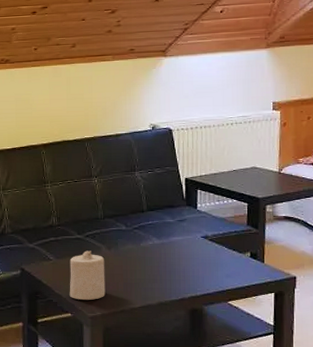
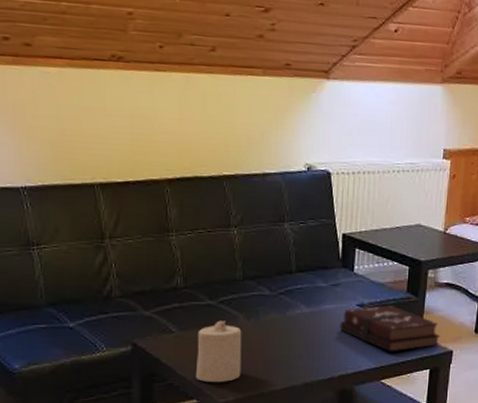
hardback book: none [187,237,283,277] -> present [339,305,441,352]

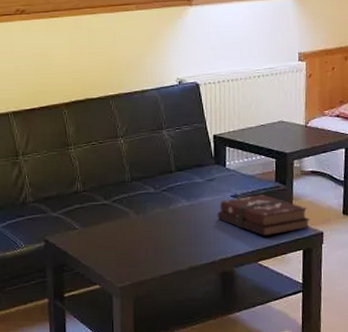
candle: present [195,320,242,382] -> none [96,217,135,270]

